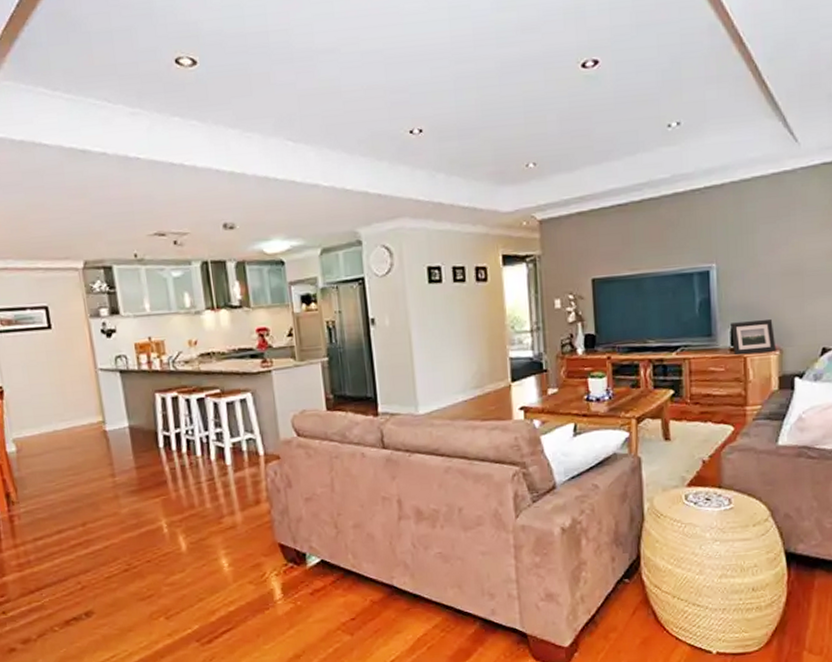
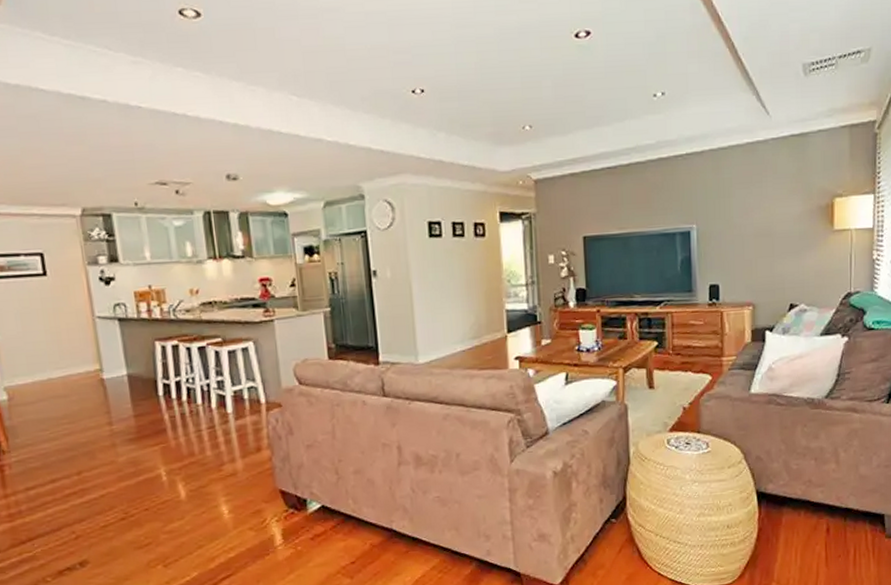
picture frame: present [731,318,777,356] -> none [709,276,750,310]

